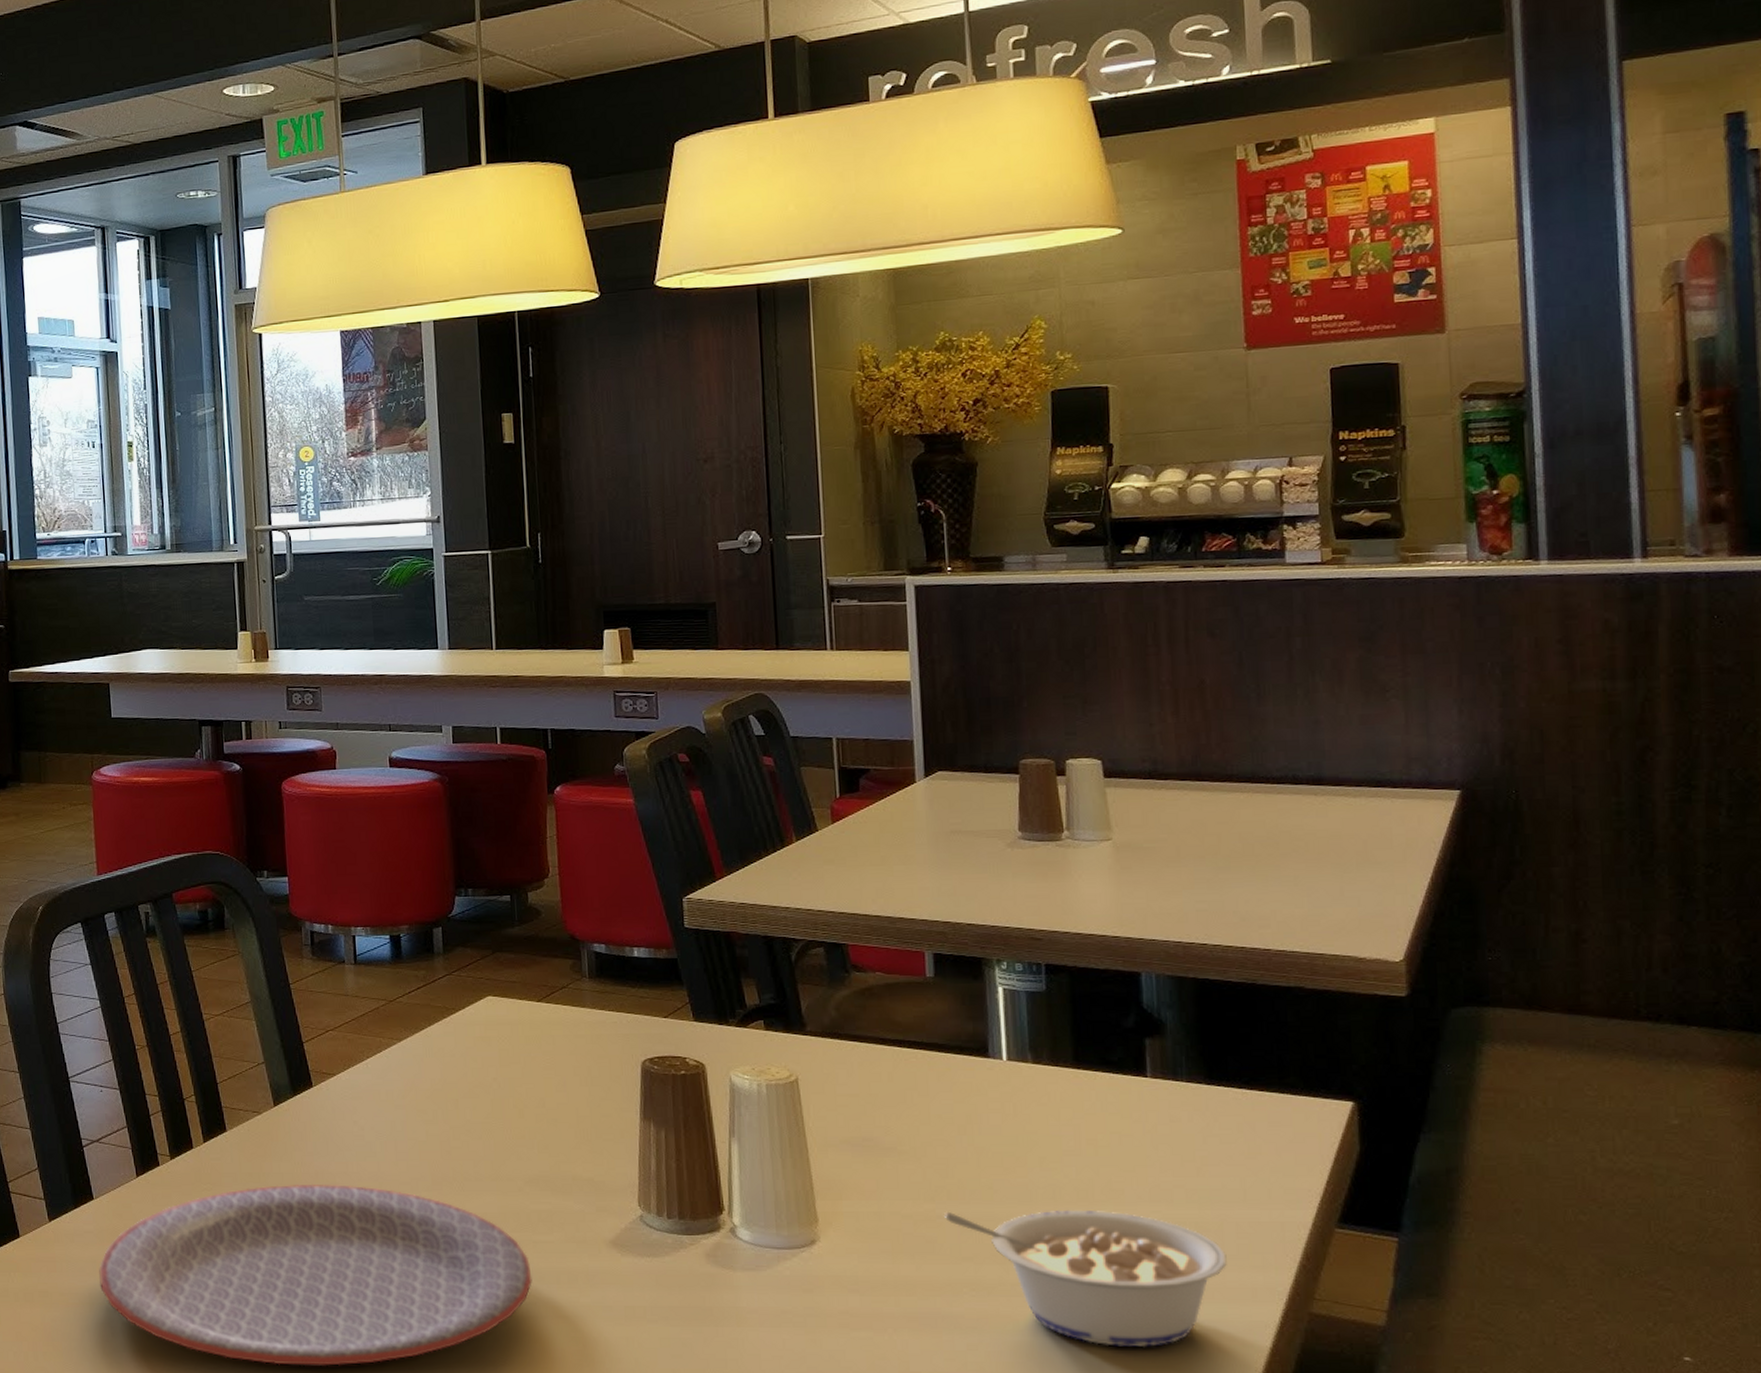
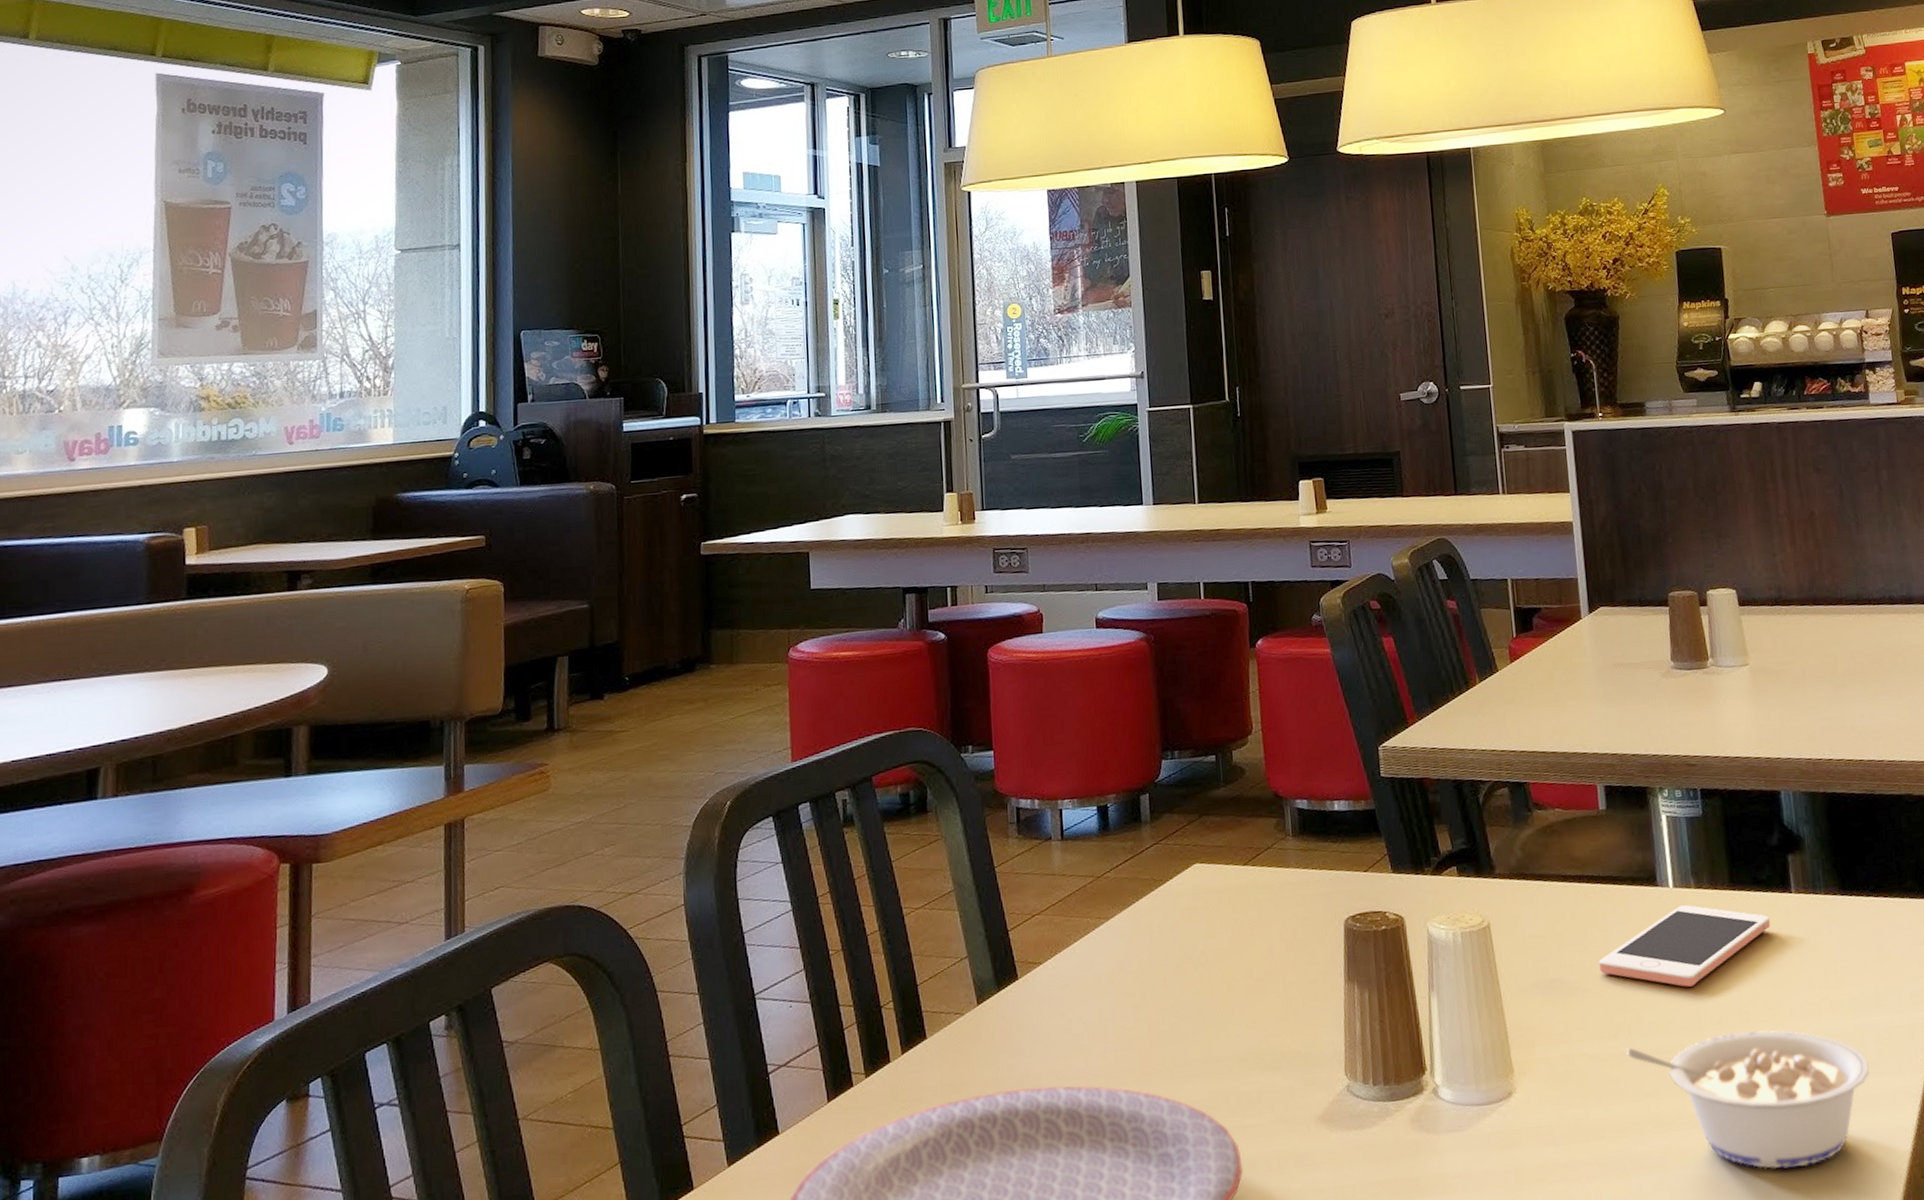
cell phone: none [918,1079,1119,1160] -> present [1599,905,1770,987]

